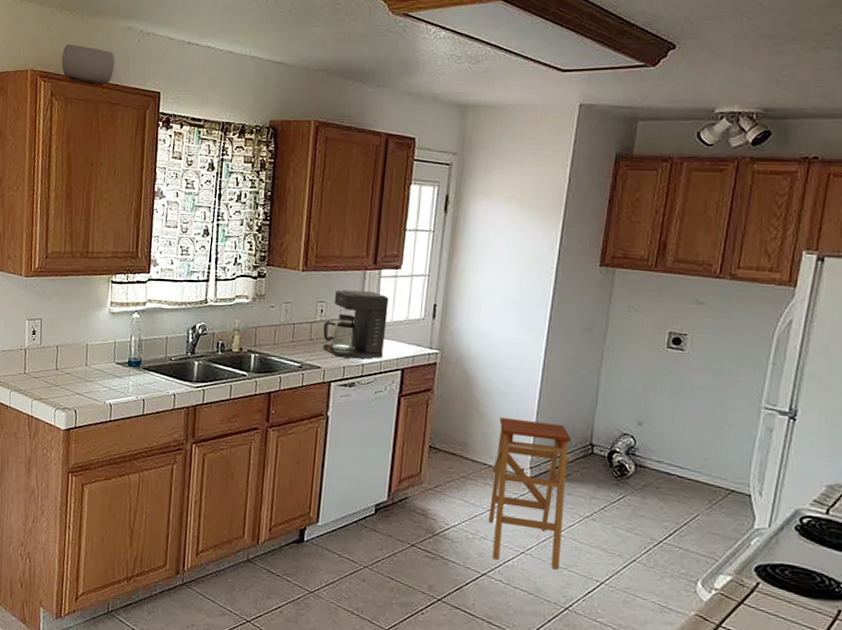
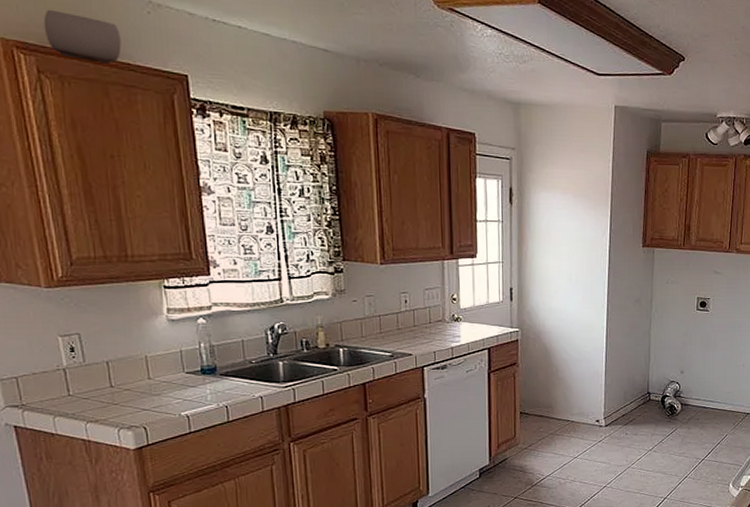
coffee maker: present [323,289,389,360] -> none [409,280,470,344]
step ladder: present [488,417,572,570] -> none [574,379,634,496]

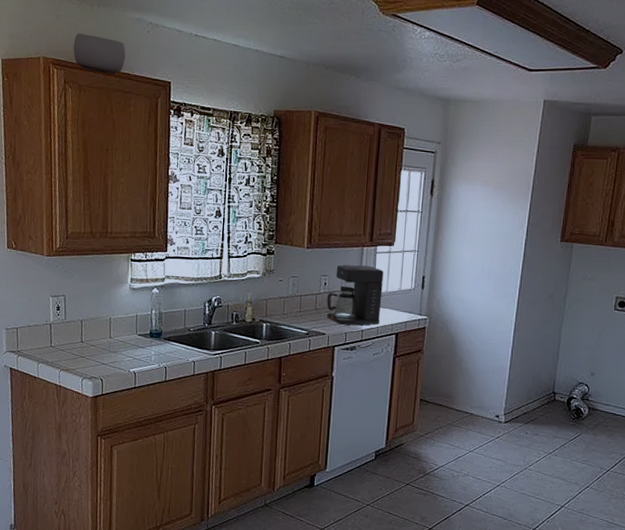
coffee maker: none [409,280,470,344] -> present [327,264,384,326]

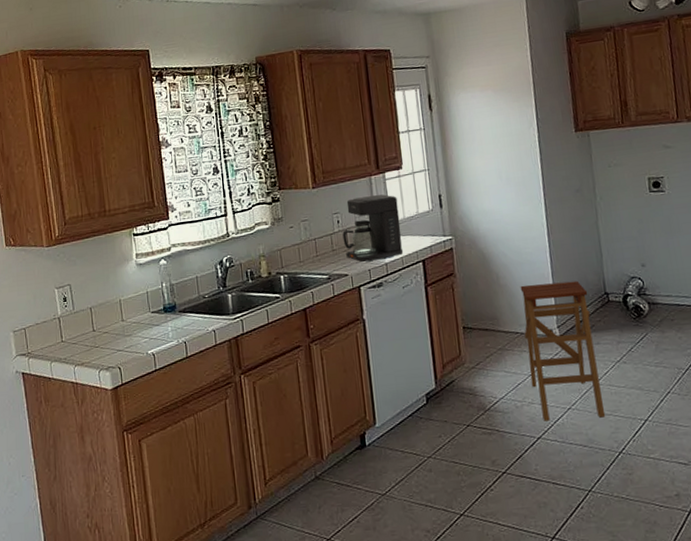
bowl: present [73,33,126,76] -> none [48,20,101,55]
step ladder: none [470,372,538,498] -> present [520,280,606,421]

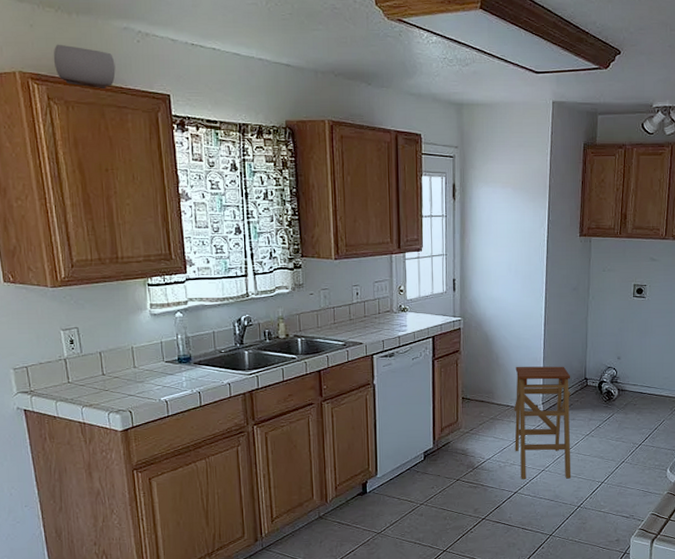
bowl: none [48,20,101,55] -> present [53,44,116,90]
coffee maker: present [342,194,404,263] -> none [360,273,416,334]

